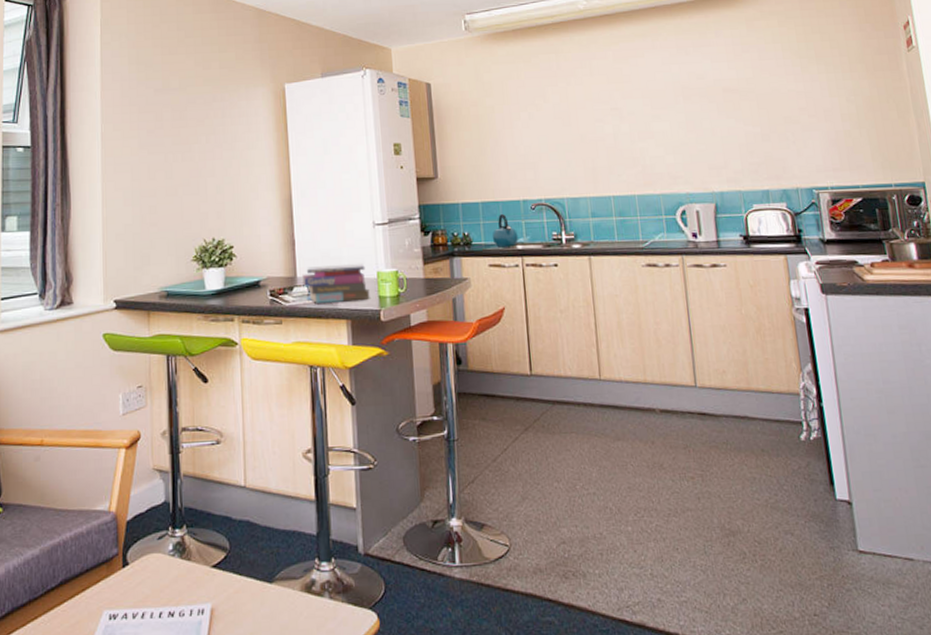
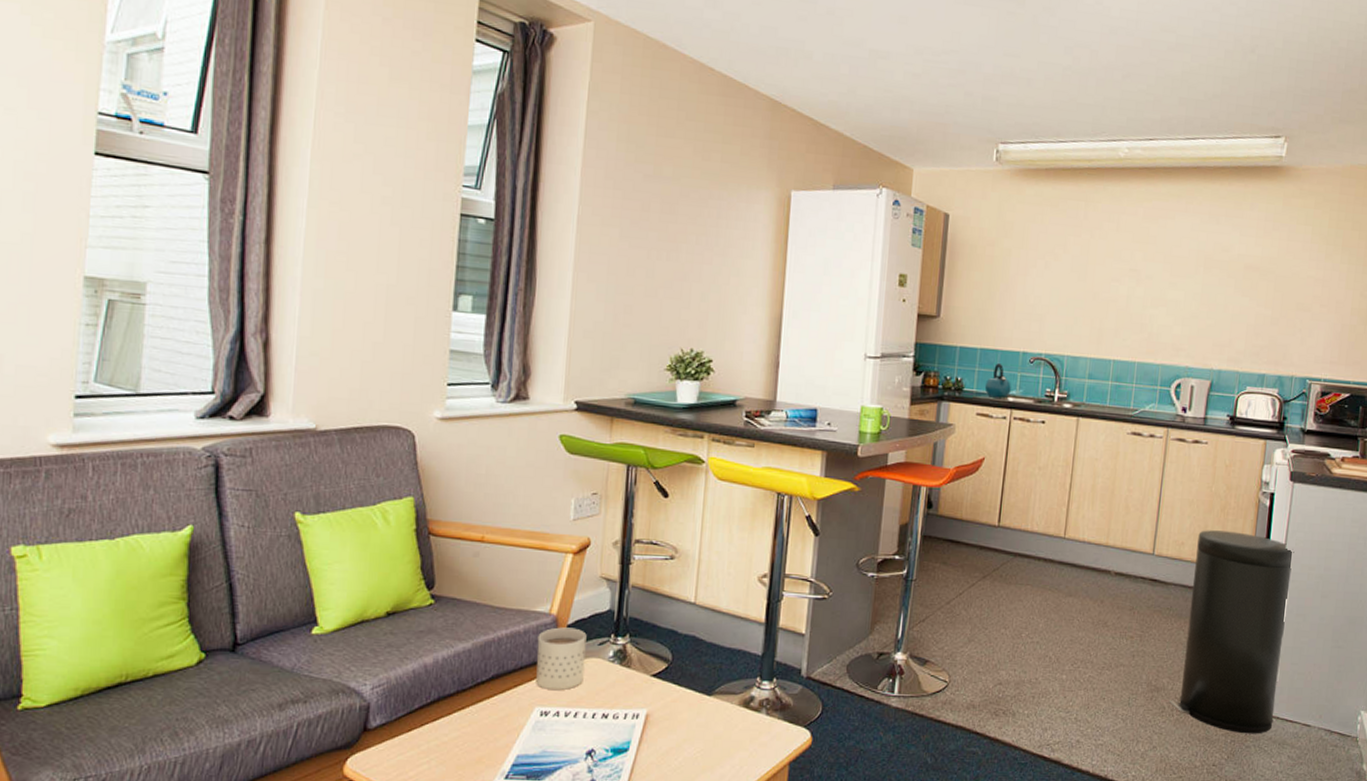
mug: none [100,523,147,591] -> present [536,627,587,690]
books: present [302,263,370,304] -> none [782,392,851,433]
pedal bin: none [738,353,870,576] -> present [1168,530,1293,734]

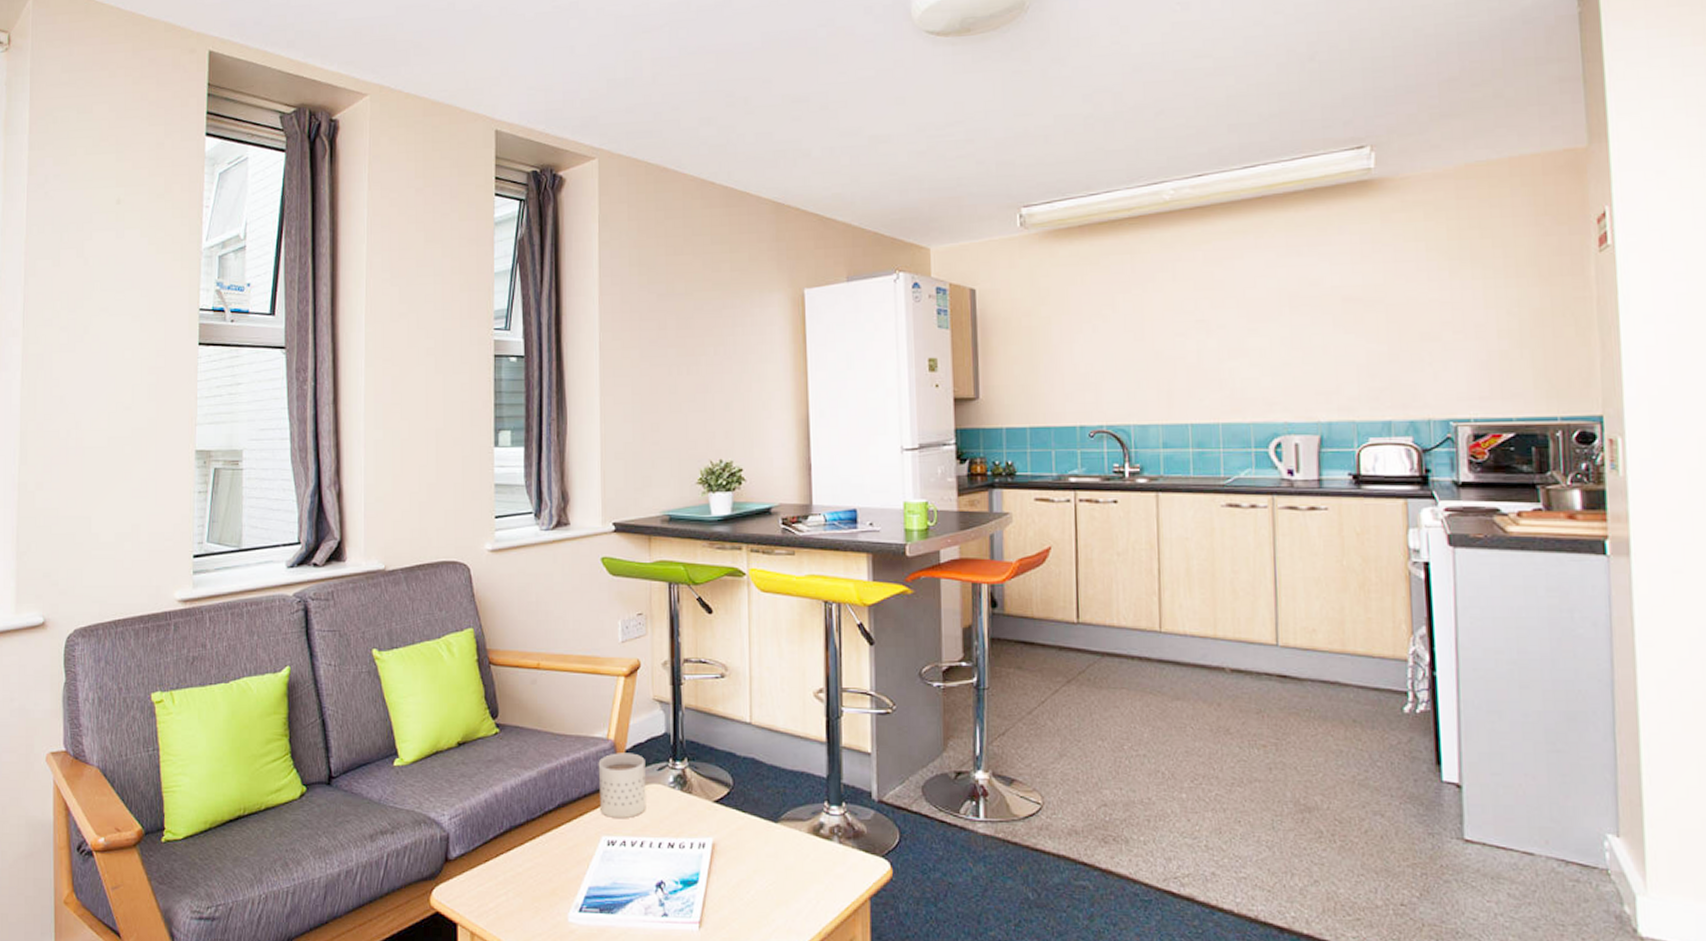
kettle: present [984,363,1011,398] -> none [1040,442,1072,480]
pedal bin: present [1168,530,1293,734] -> none [1326,612,1478,865]

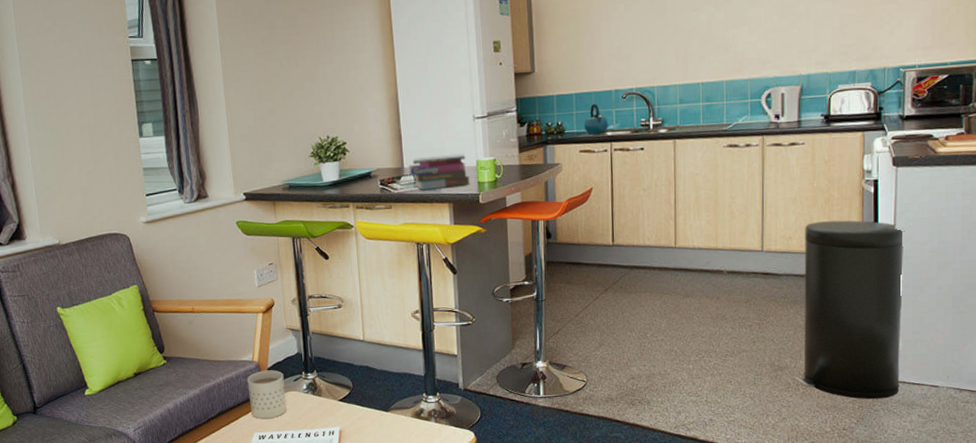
books: none [819,492,895,535] -> present [409,153,470,190]
kettle: none [1040,442,1072,480] -> present [583,104,608,135]
pedal bin: none [1326,612,1478,865] -> present [793,220,903,400]

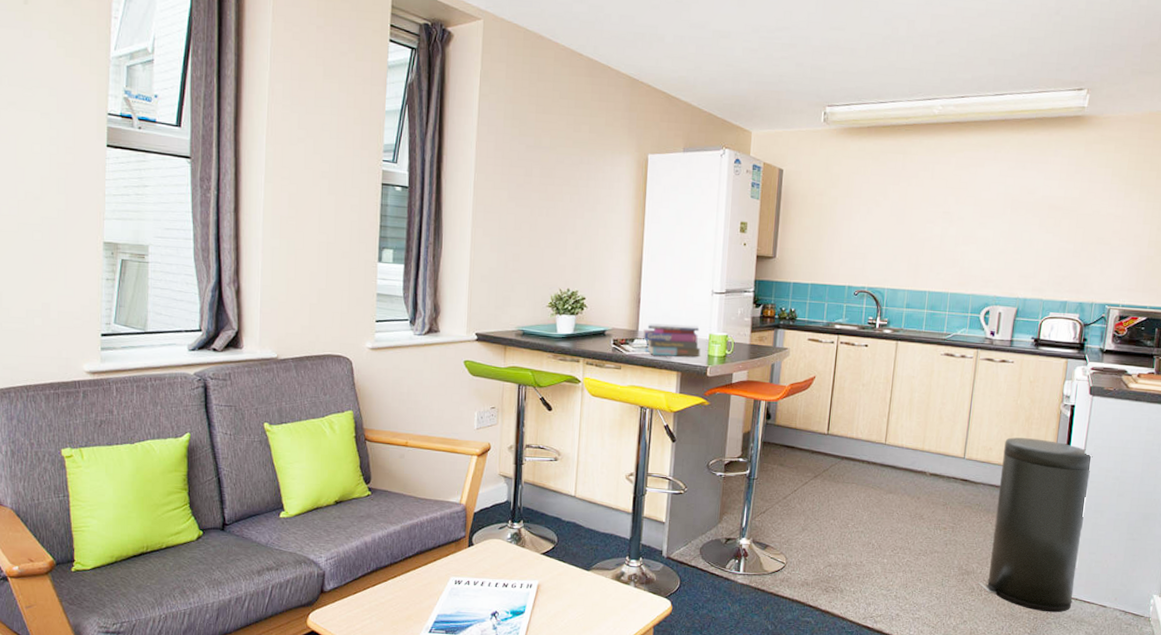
mug: present [247,370,287,419] -> none [450,514,489,564]
kettle: present [583,104,608,135] -> none [815,296,838,326]

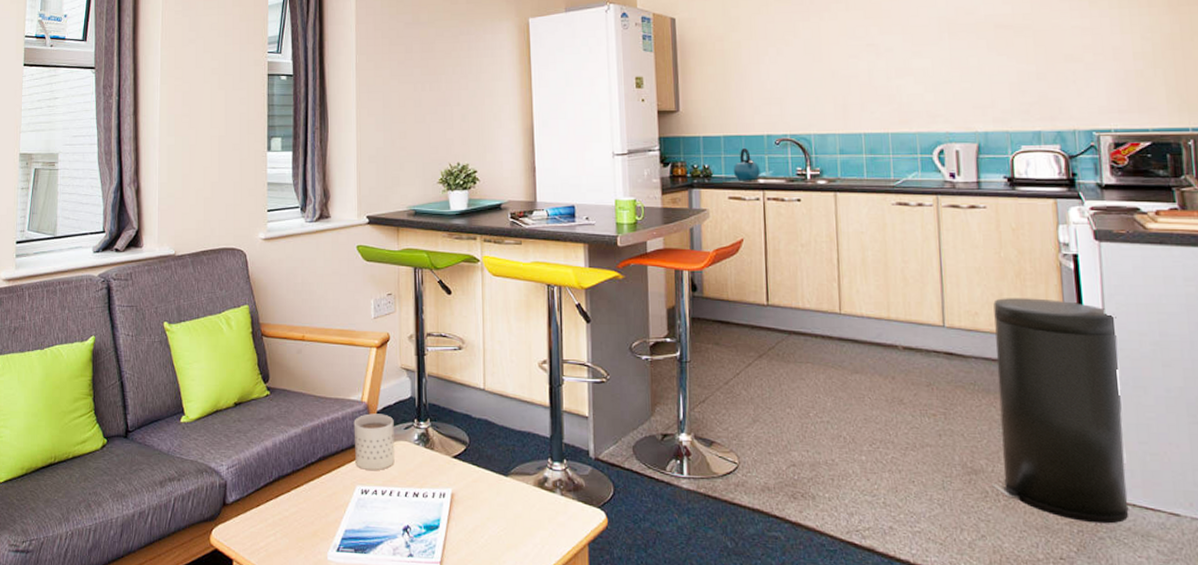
mug: none [450,514,489,564] -> present [353,413,395,470]
books: present [643,323,701,357] -> none [542,191,607,228]
kettle: none [815,296,838,326] -> present [733,148,760,181]

